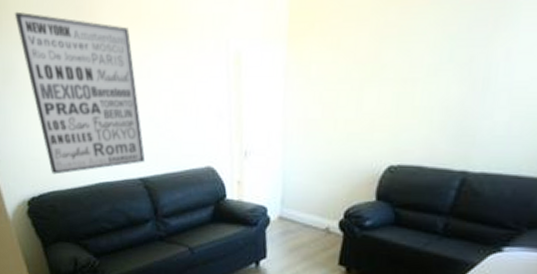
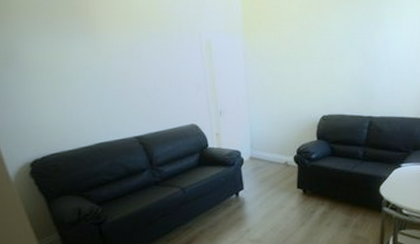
wall art: present [14,11,146,175] -> none [15,9,140,139]

